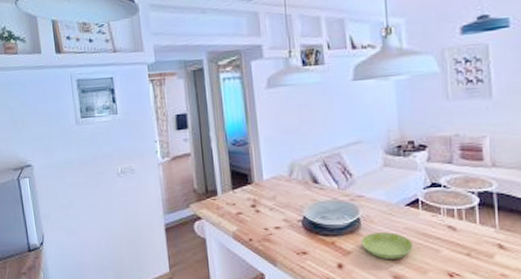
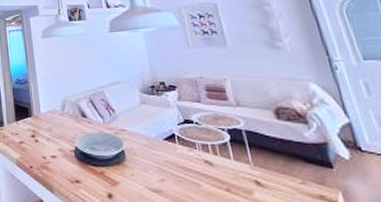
saucer: present [361,232,414,259] -> none [127,164,175,191]

